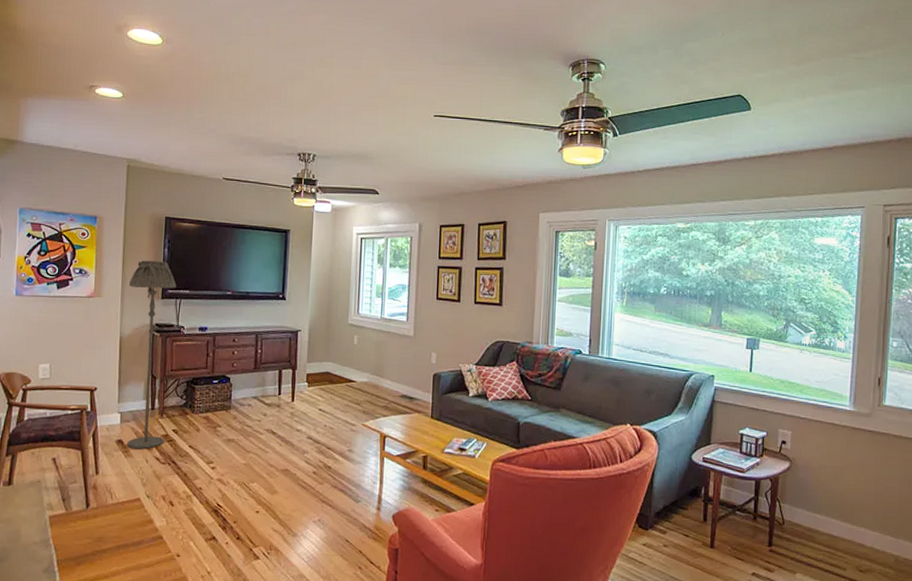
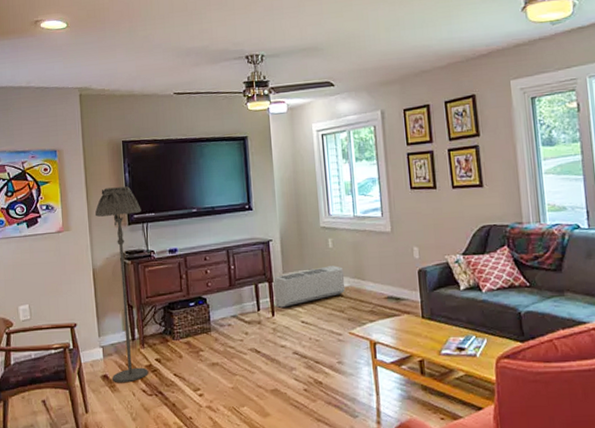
air conditioner: none [296,361,365,395] -> present [273,266,346,308]

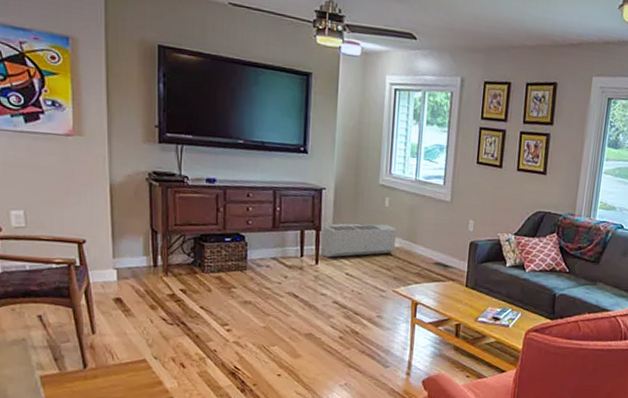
floor lamp: present [95,186,148,383] -> none [116,96,176,309]

